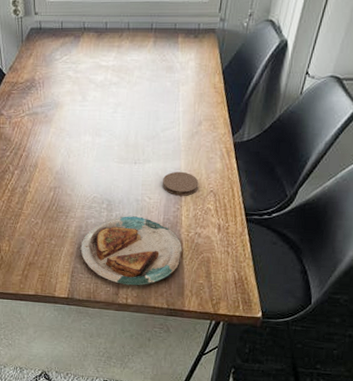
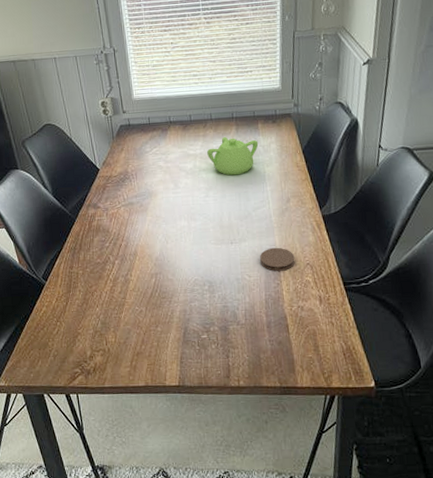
plate: present [80,216,182,286] -> none [187,295,287,367]
teapot: none [120,50,176,92] -> present [207,137,259,176]

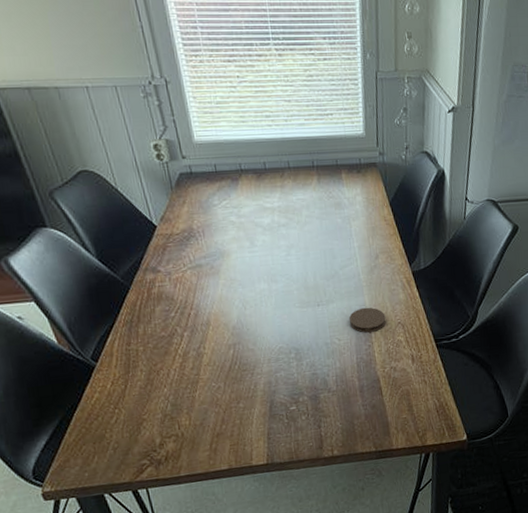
teapot: present [207,137,259,176] -> none [286,188,343,231]

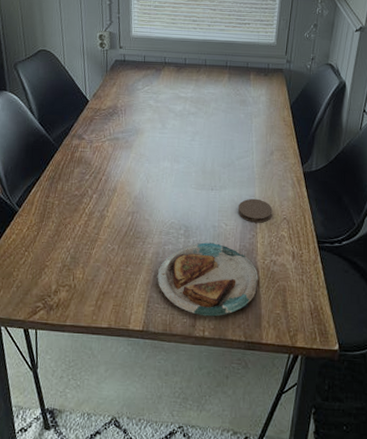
plate: none [273,360,381,437] -> present [157,242,258,317]

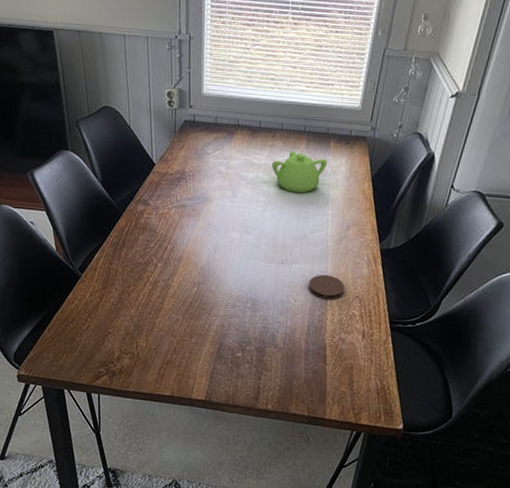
plate: present [157,242,258,317] -> none [221,317,326,391]
teapot: none [198,84,249,123] -> present [272,151,328,194]

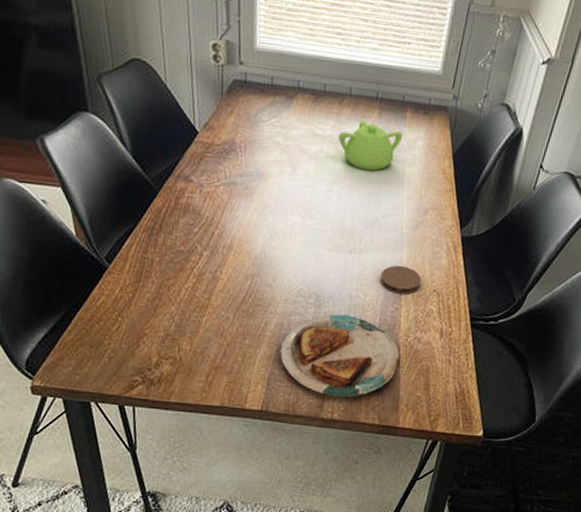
plate: none [221,317,326,391] -> present [280,314,399,398]

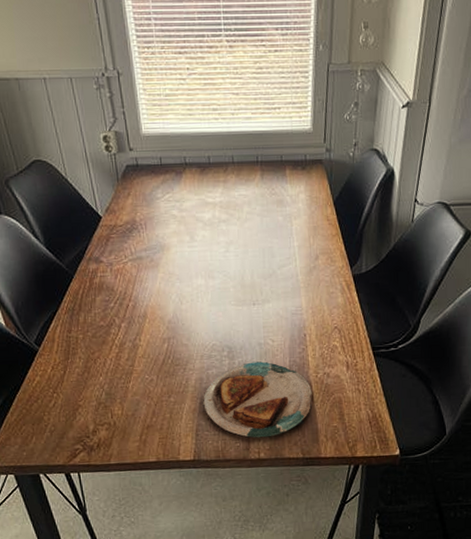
teapot: present [338,120,403,171] -> none [228,184,286,229]
coaster: present [379,265,422,294] -> none [284,309,322,336]

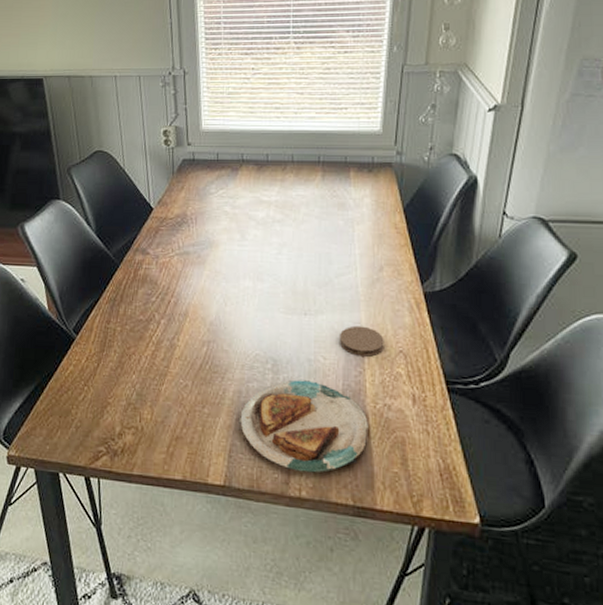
coaster: none [284,309,322,336] -> present [339,325,384,357]

